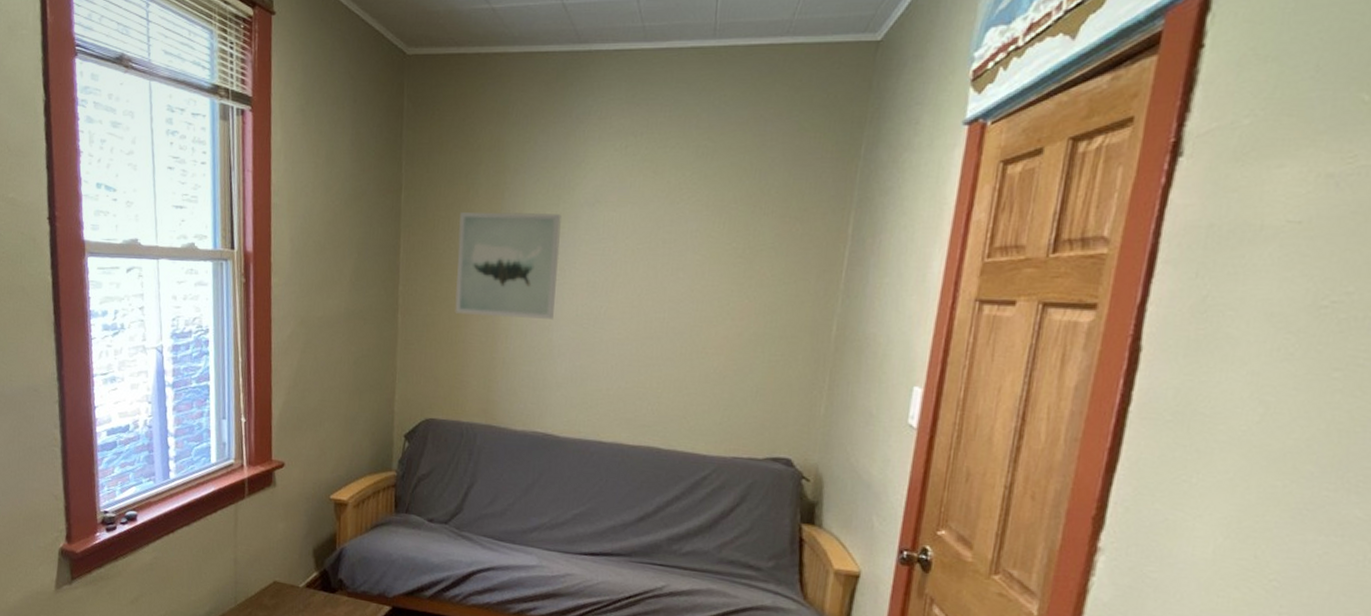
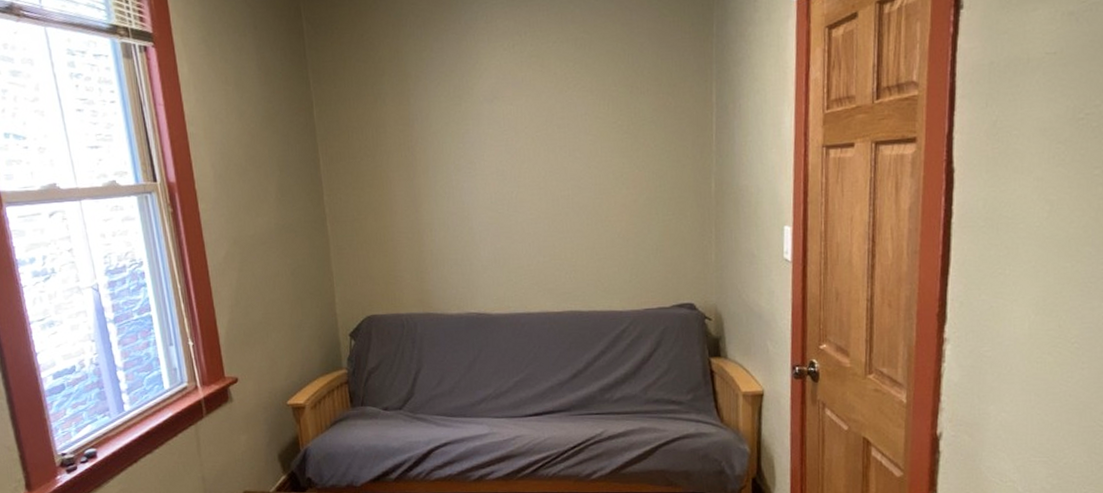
wall art: present [455,211,561,319] -> none [371,113,471,215]

